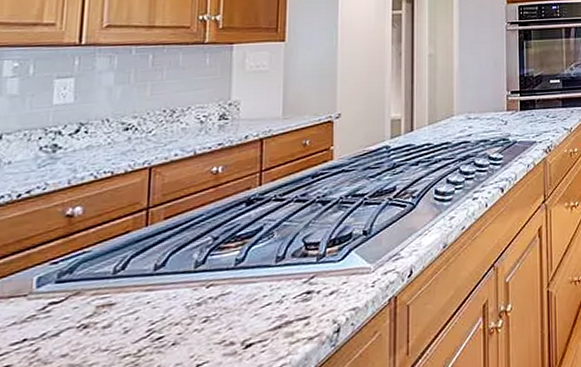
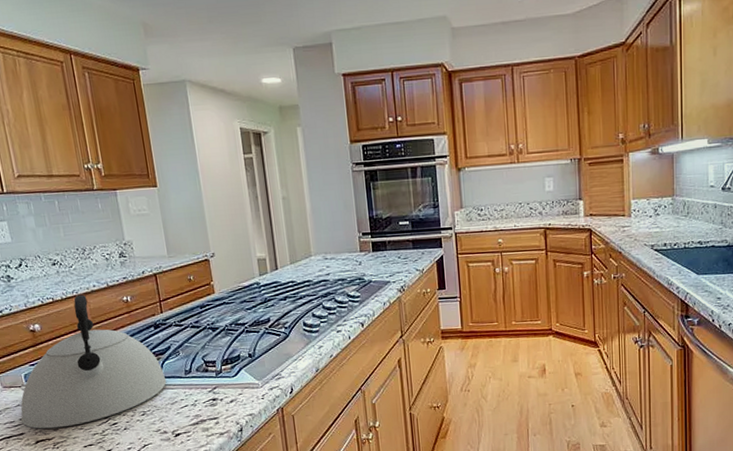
kettle: none [10,165,249,357] -> present [20,294,167,429]

